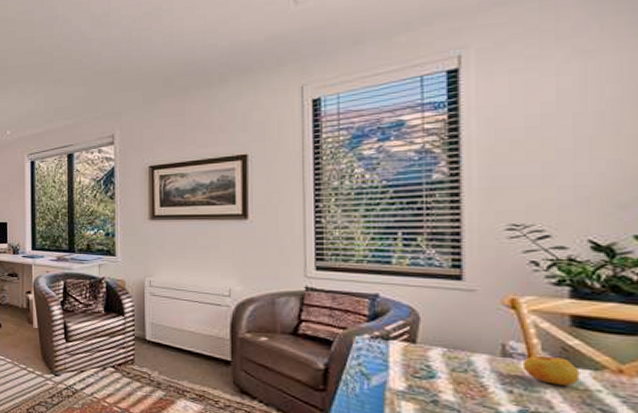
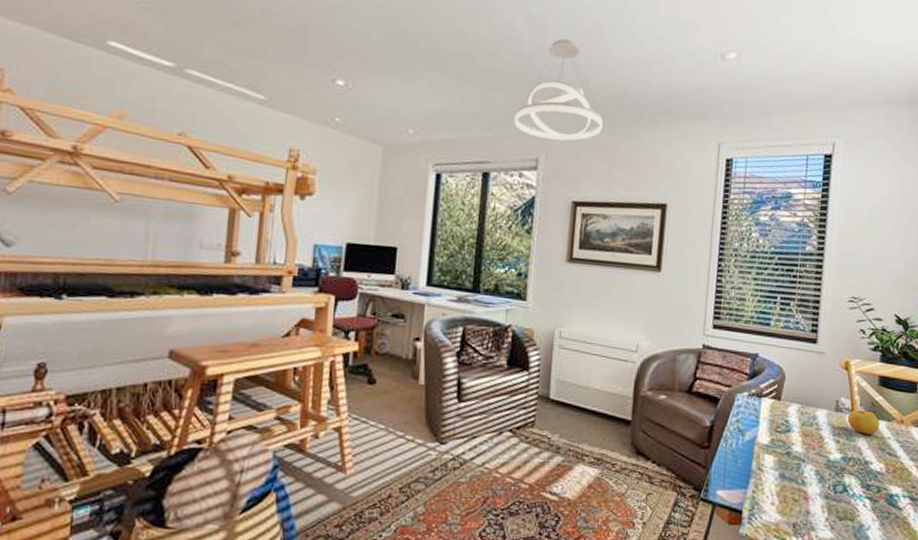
pendant light: none [89,27,171,117] -> present [514,38,603,141]

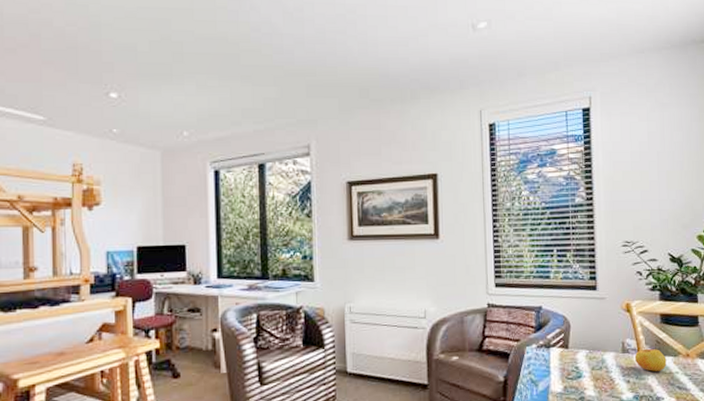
pendant light: present [514,38,603,141] -> none [282,28,367,125]

